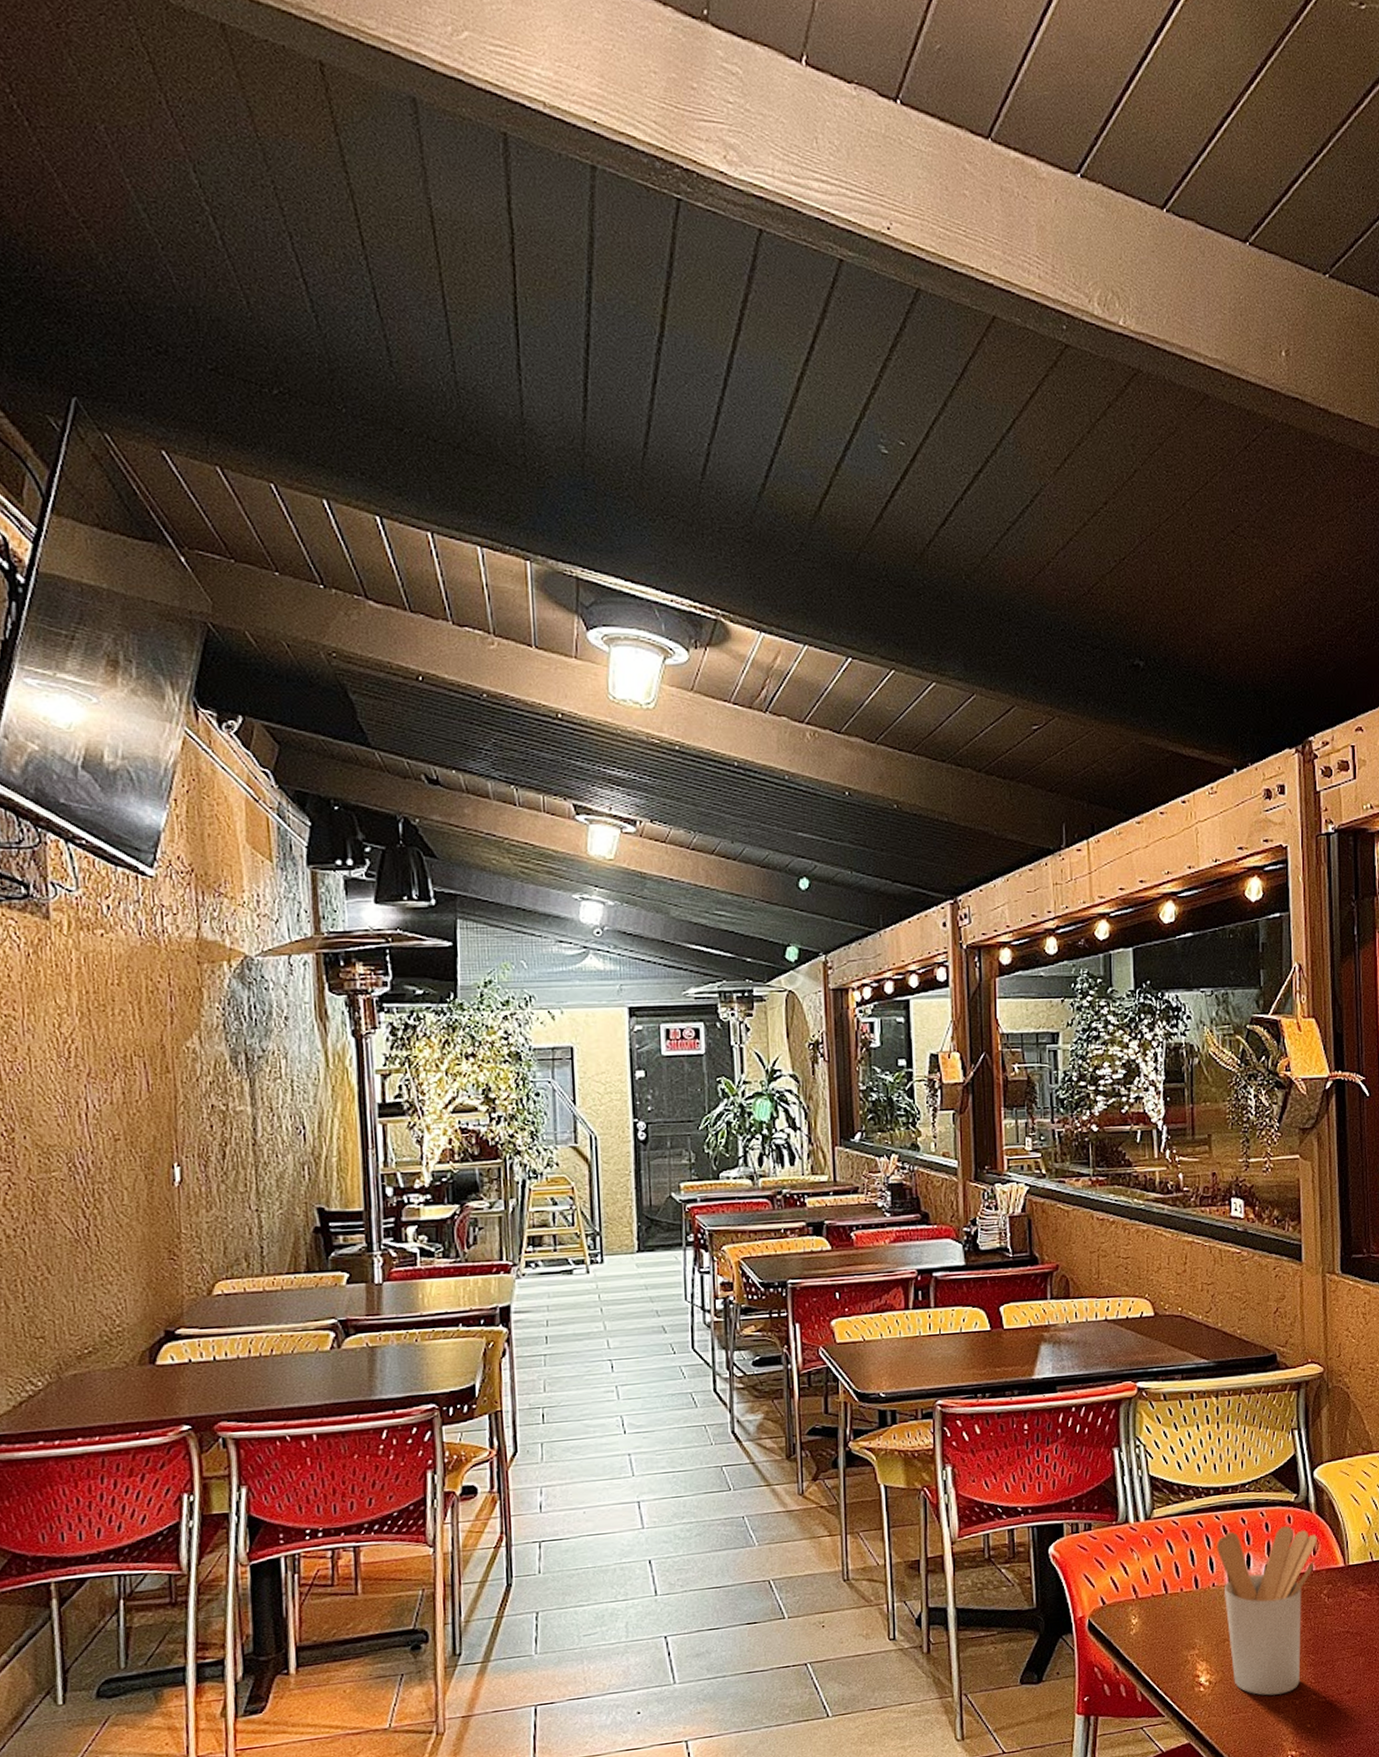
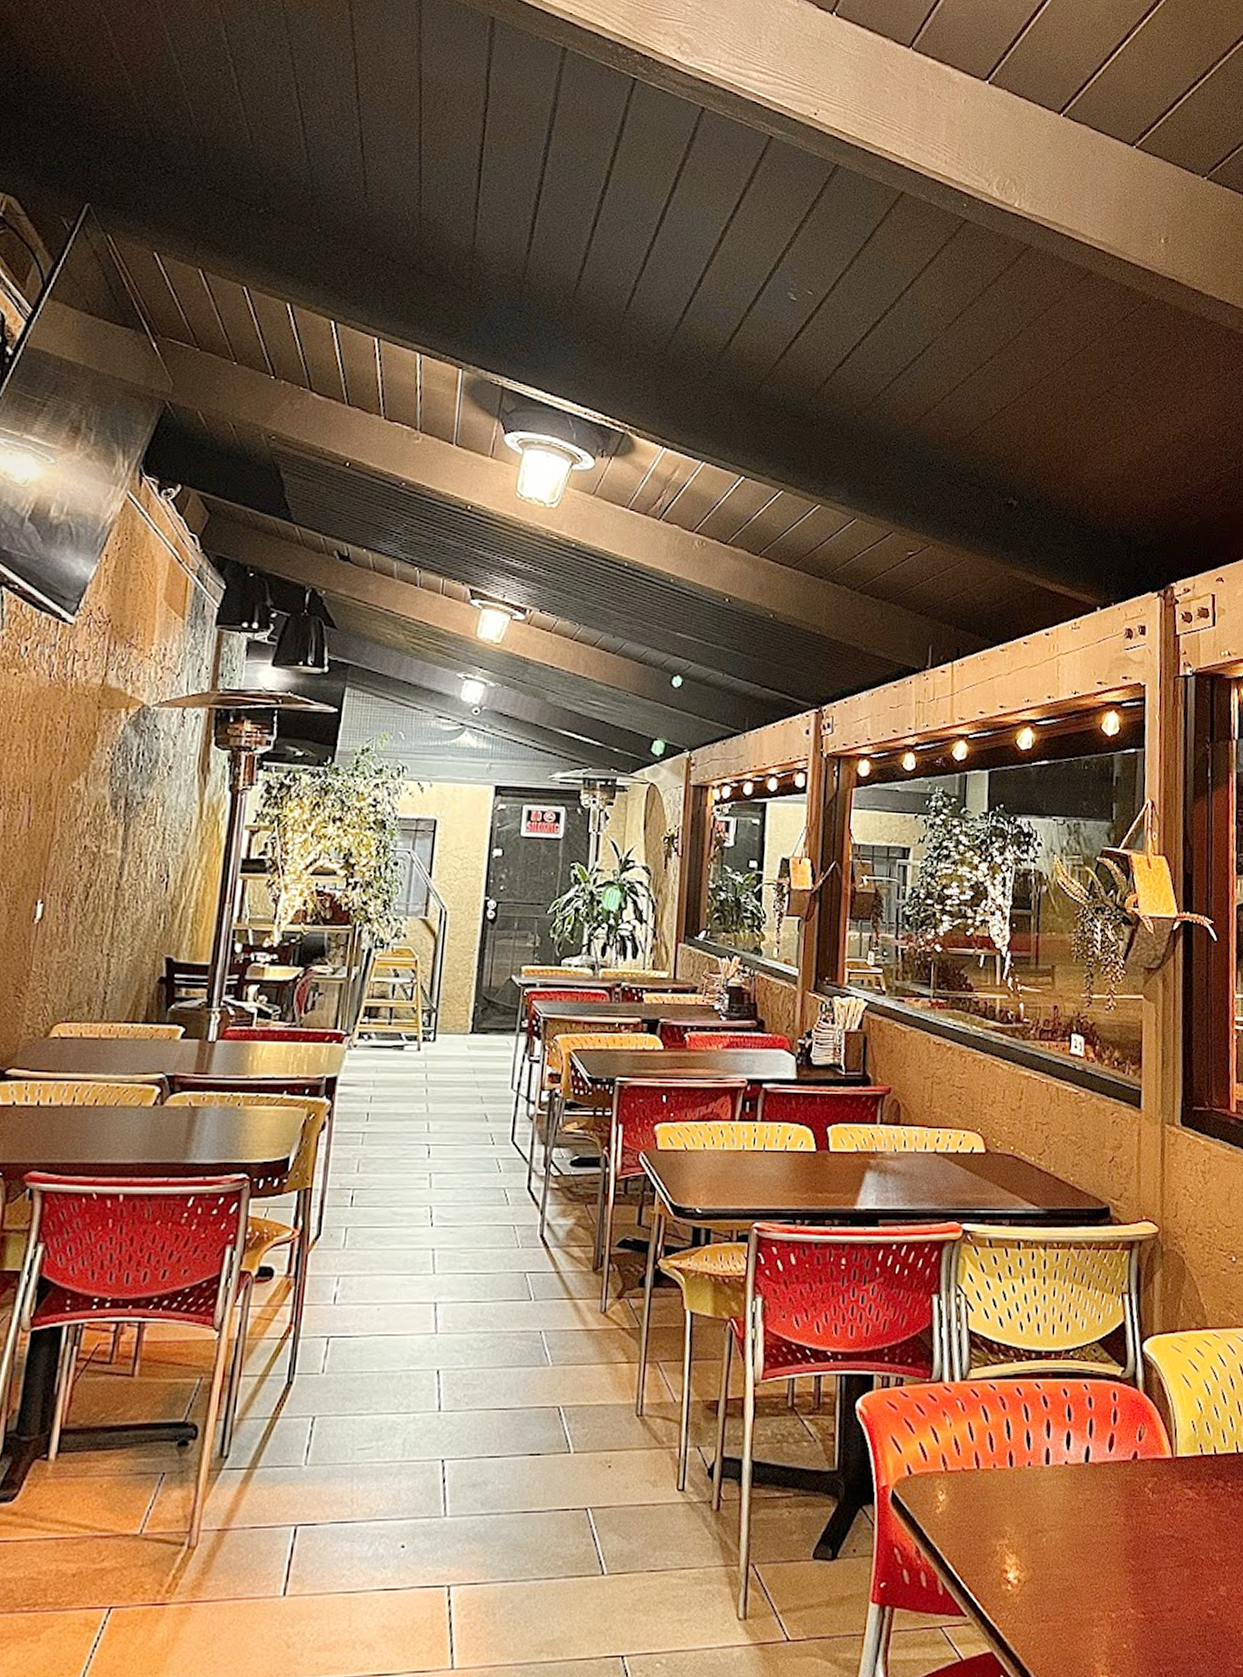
utensil holder: present [1216,1525,1318,1696] -> none [1034,1403,1145,1604]

